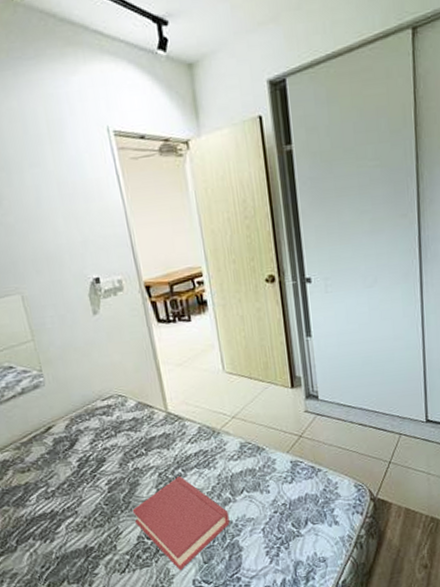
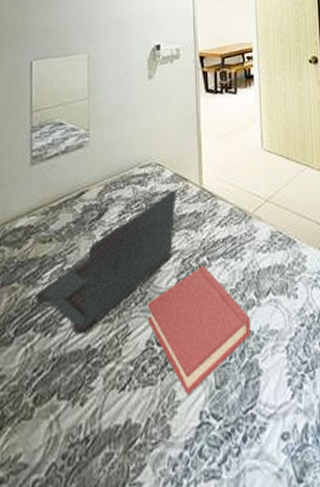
laptop: none [27,416,148,539] -> present [35,190,176,335]

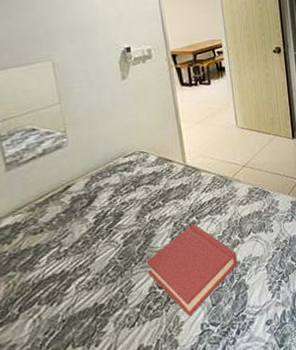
laptop: present [35,190,176,335] -> none [35,170,164,298]

